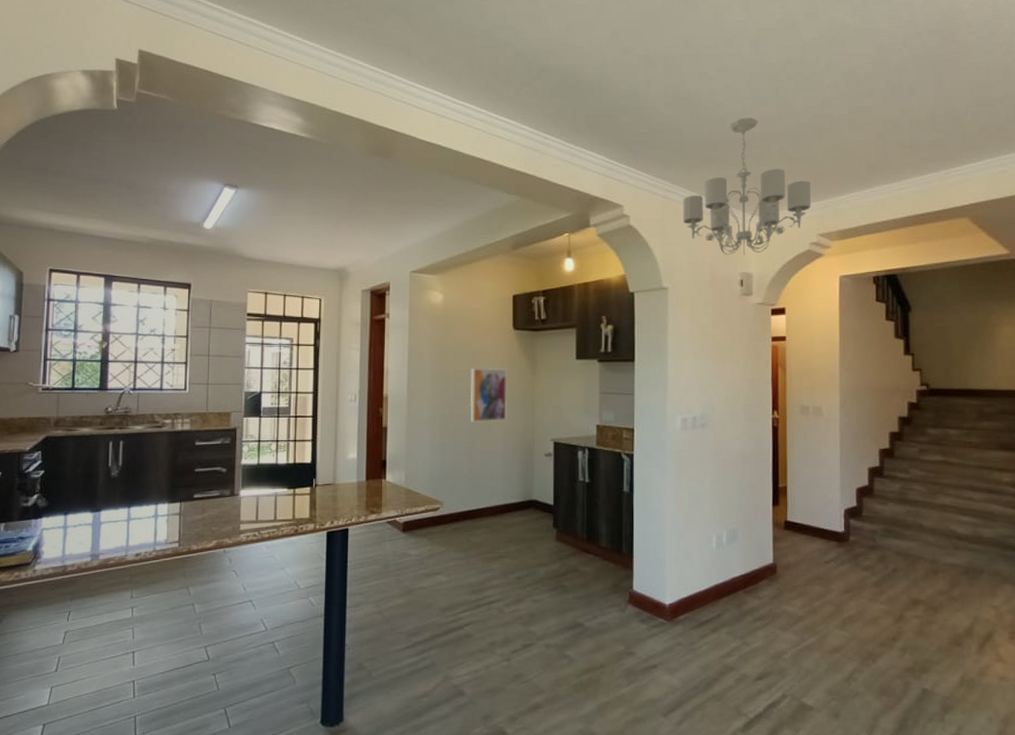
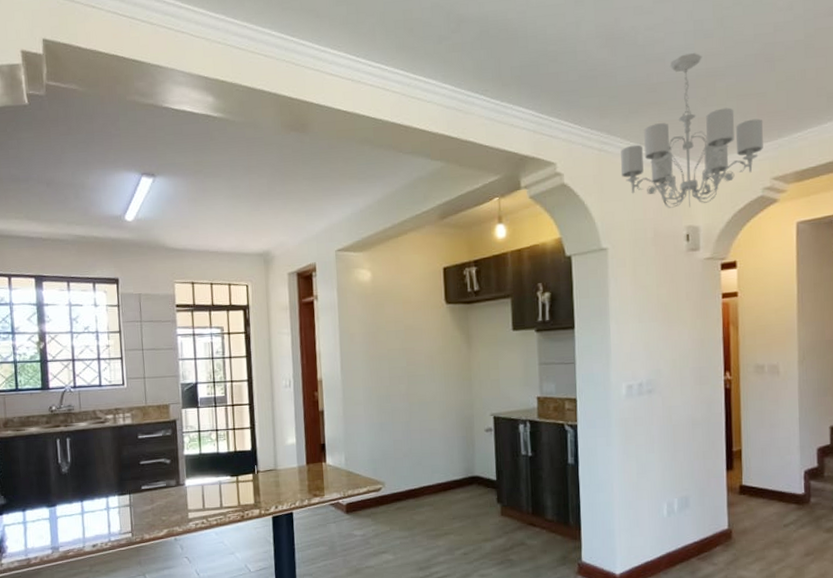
wall art: present [470,367,508,422] -> none [404,344,444,401]

